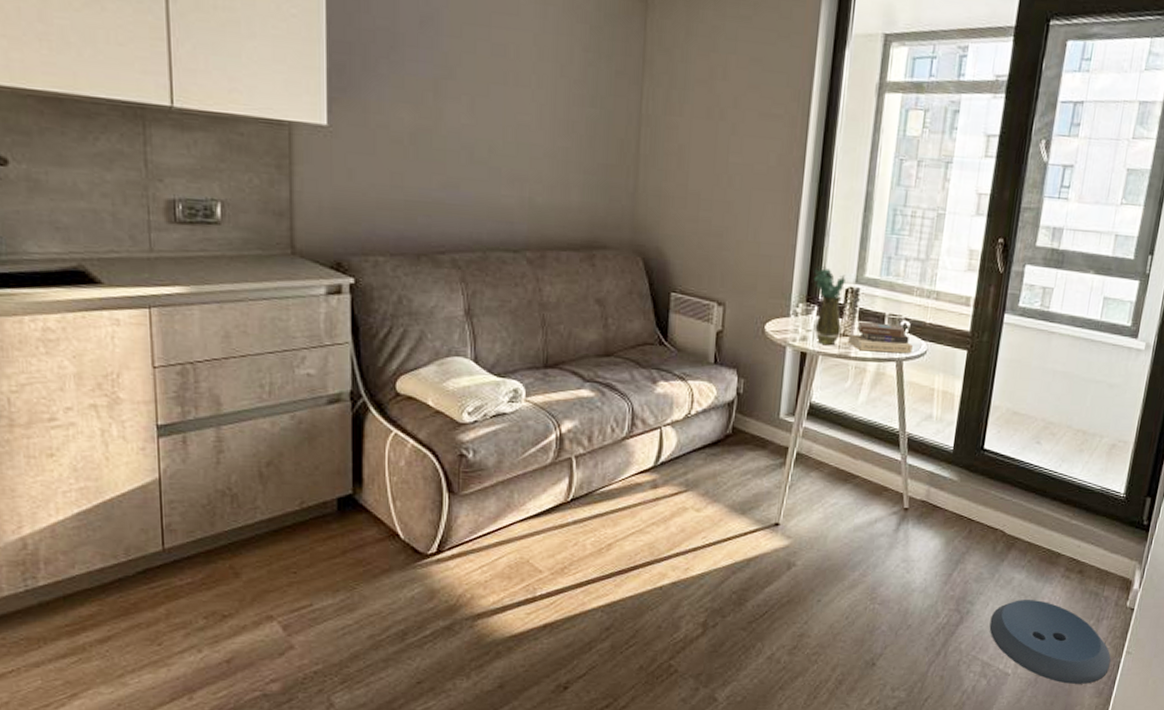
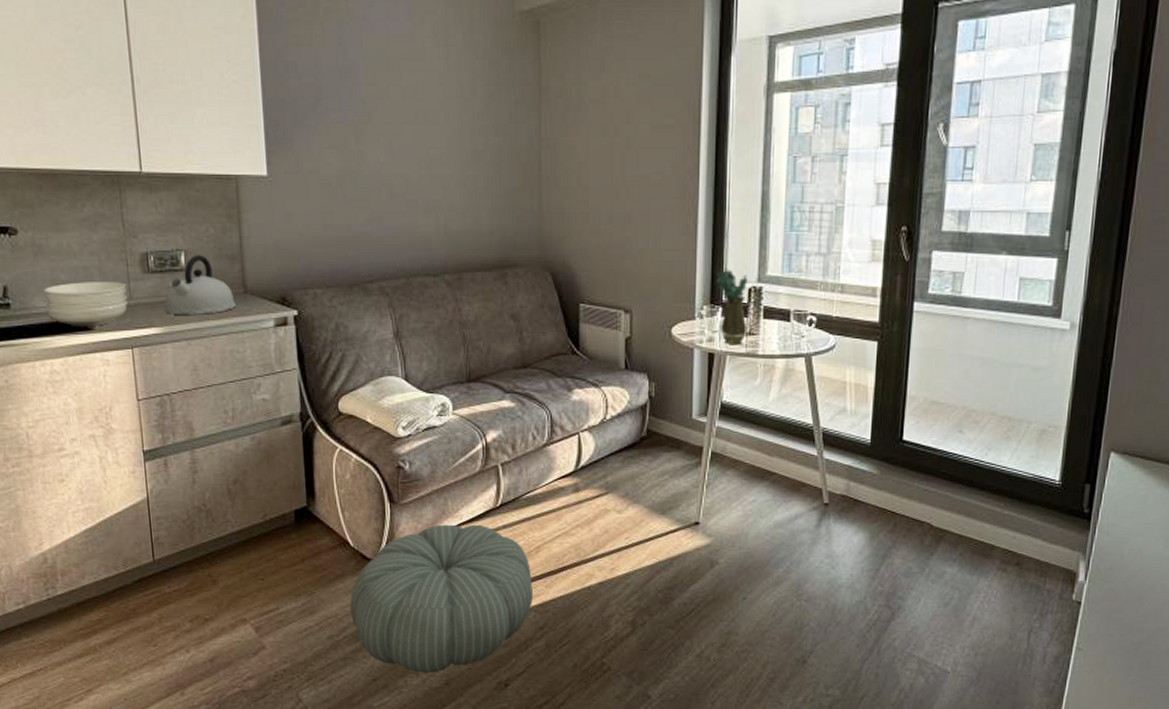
bowl: none [39,227,147,280] -> present [43,282,128,327]
kettle: none [191,207,282,276] -> present [163,255,237,315]
pouf: none [395,518,601,676] -> present [349,524,533,673]
books: present [847,321,913,354] -> none [753,319,821,349]
robot vacuum: present [989,600,1111,684] -> none [923,594,1060,682]

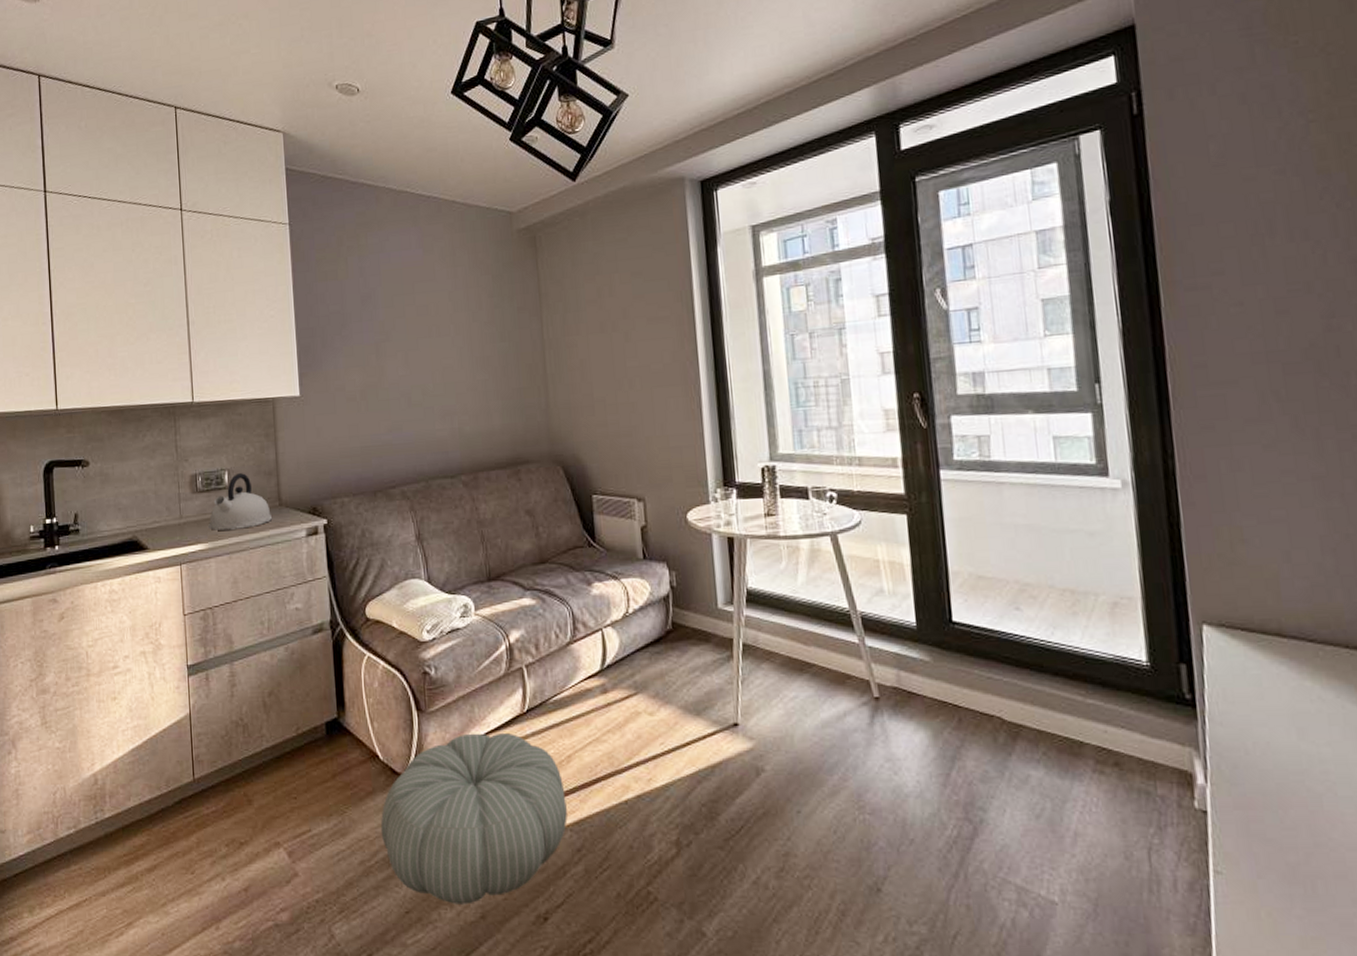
bowl: present [43,282,128,327] -> none [108,503,178,548]
vase: present [716,265,748,344] -> none [725,447,766,527]

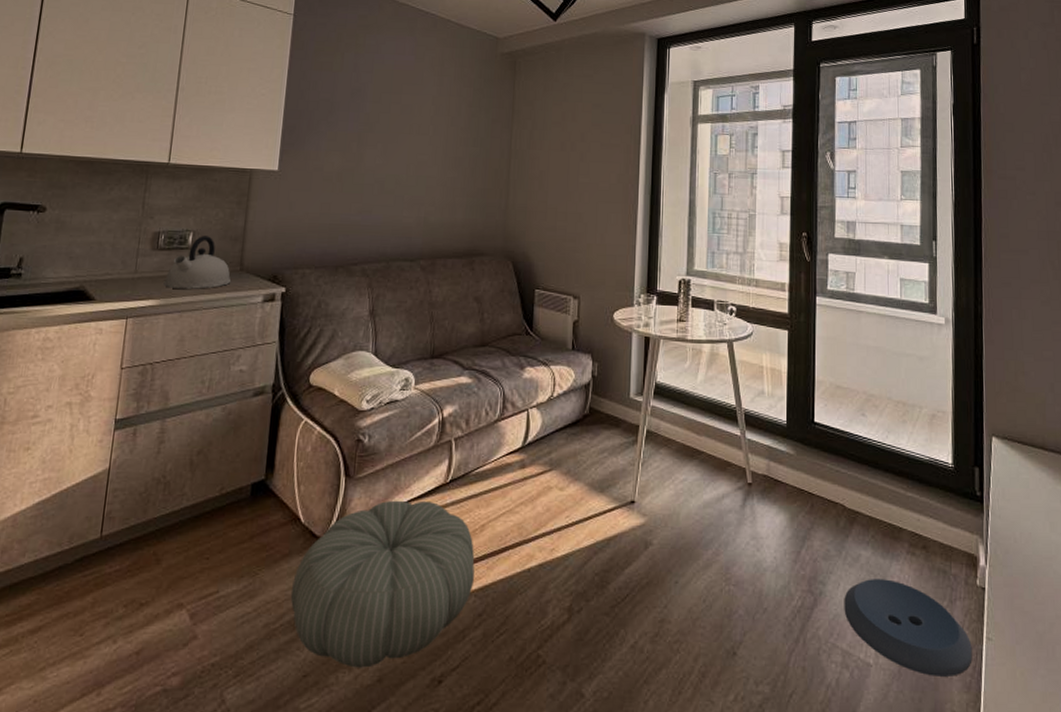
robot vacuum: none [1012,803,1196,917] -> present [844,579,972,676]

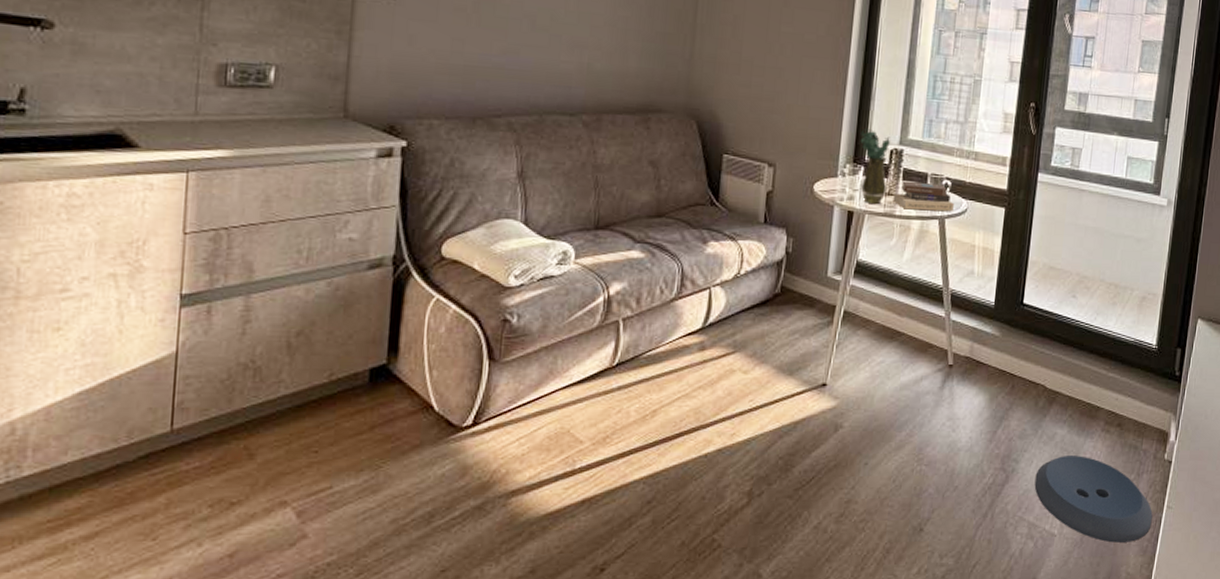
kettle: present [163,236,232,289] -> none [237,71,333,139]
pouf: present [290,500,475,668] -> none [423,385,644,560]
vase: none [651,260,678,329] -> present [860,126,890,204]
books: none [683,308,740,335] -> present [892,181,954,212]

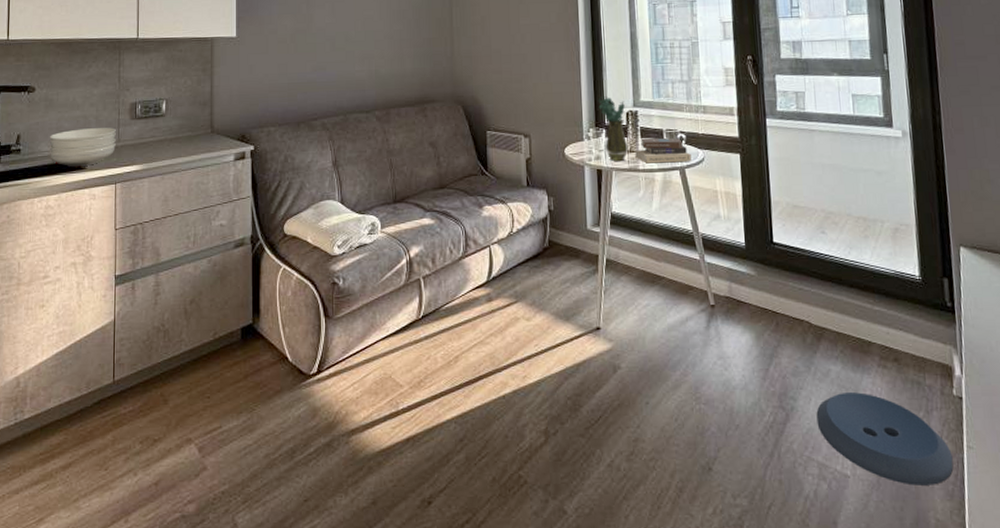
bowl: none [75,90,192,144] -> present [49,127,116,167]

